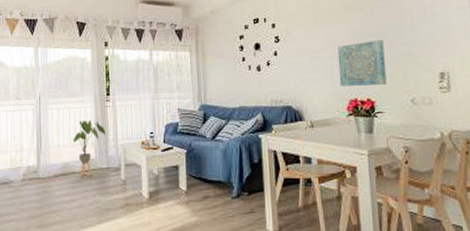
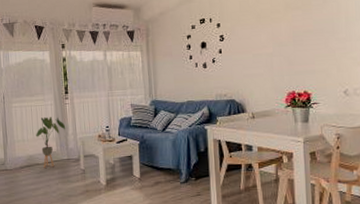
wall art: present [337,40,387,86] -> none [277,36,322,80]

